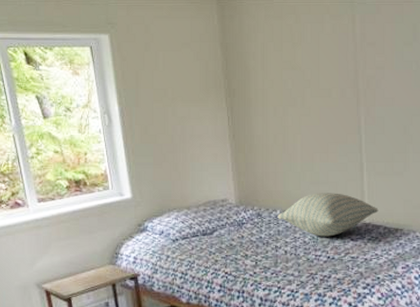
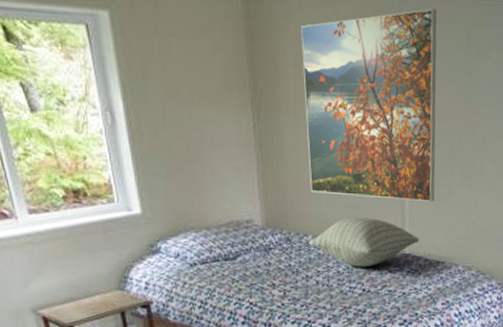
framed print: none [268,12,390,175] -> present [301,8,437,202]

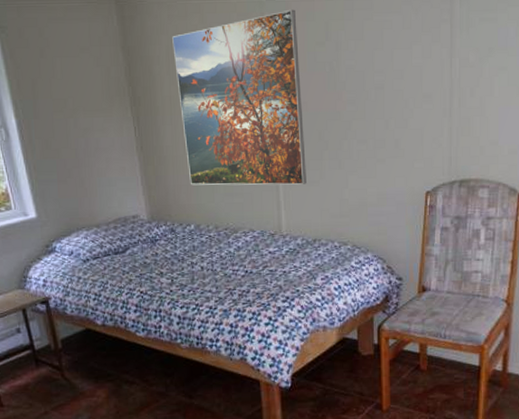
pillow: present [309,217,420,267] -> none [192,204,296,251]

